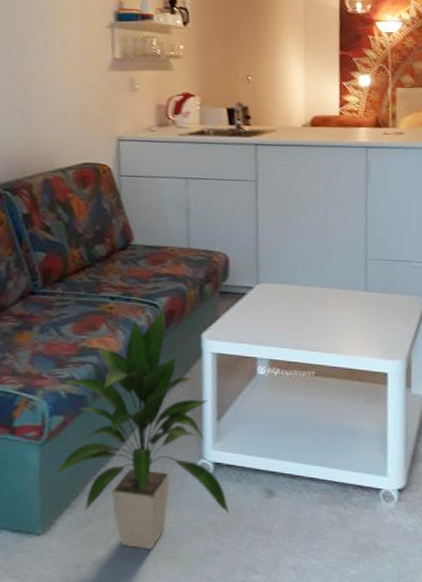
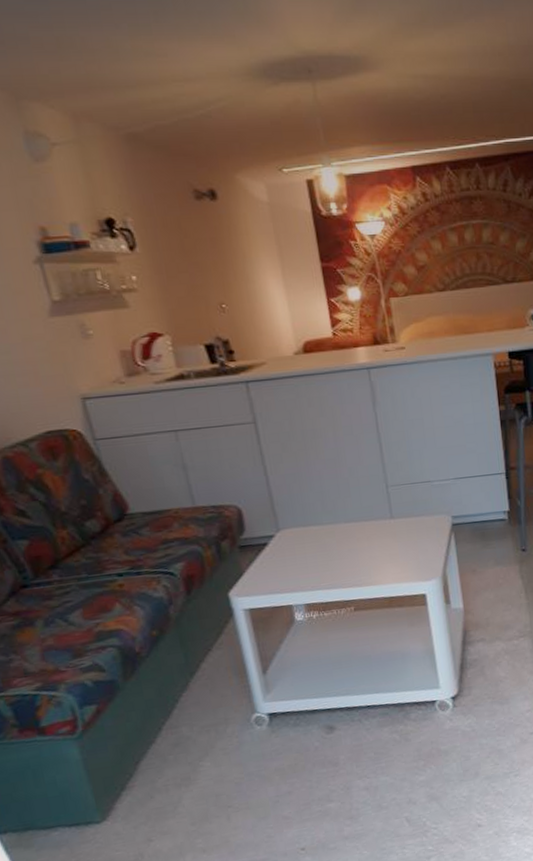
indoor plant: present [54,310,229,549] -> none [84,577,293,811]

